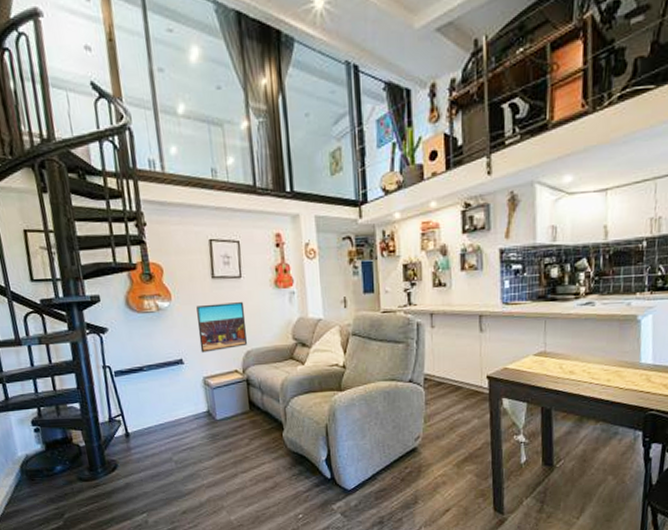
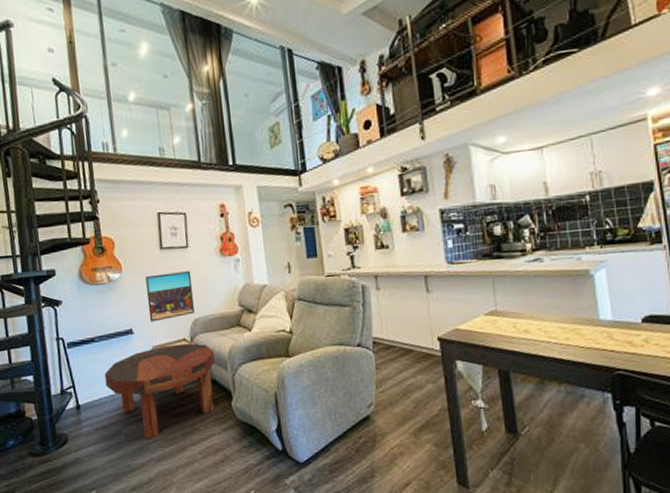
coffee table: none [154,375,267,467] -> present [104,343,215,440]

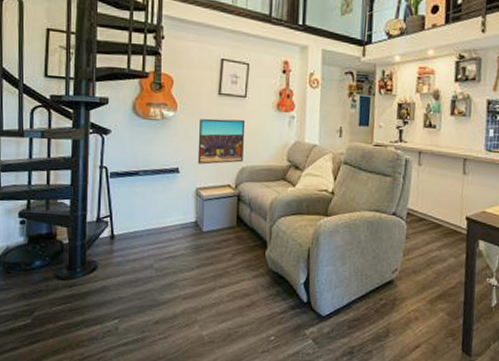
coffee table: present [104,343,215,440] -> none [144,188,256,277]

